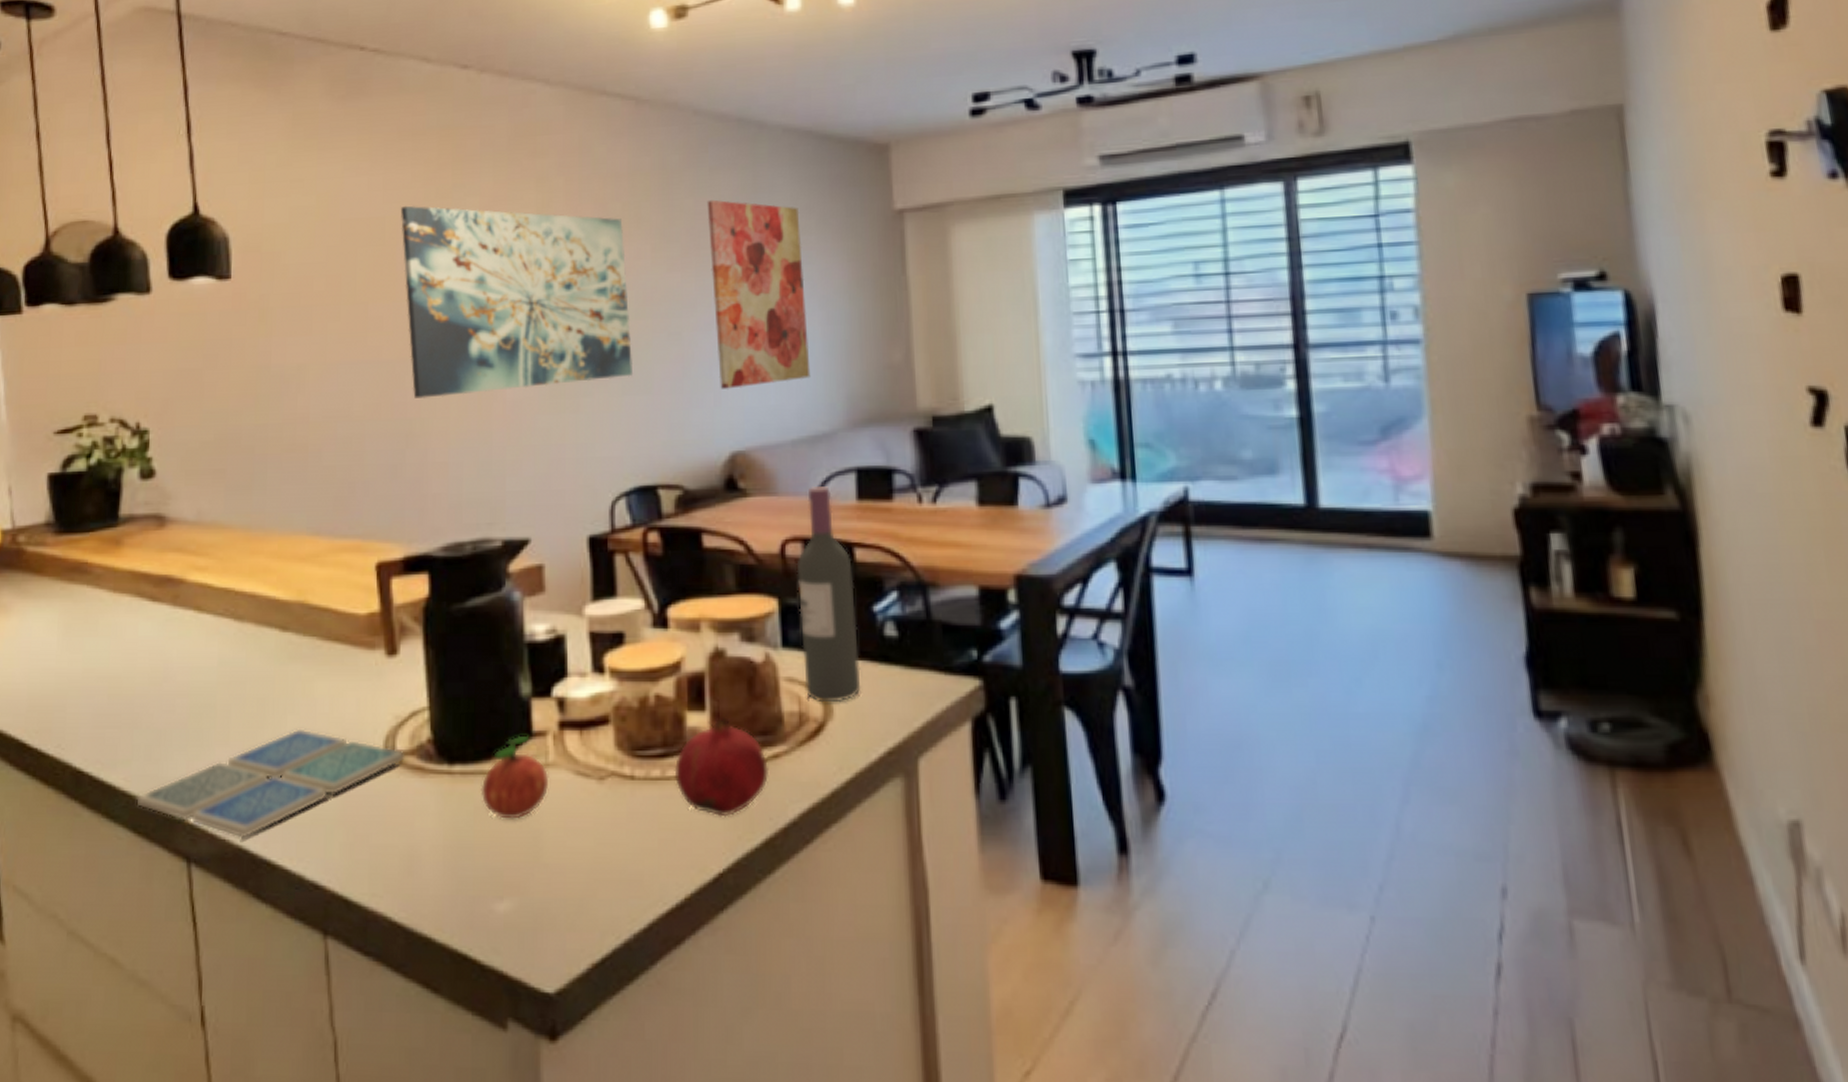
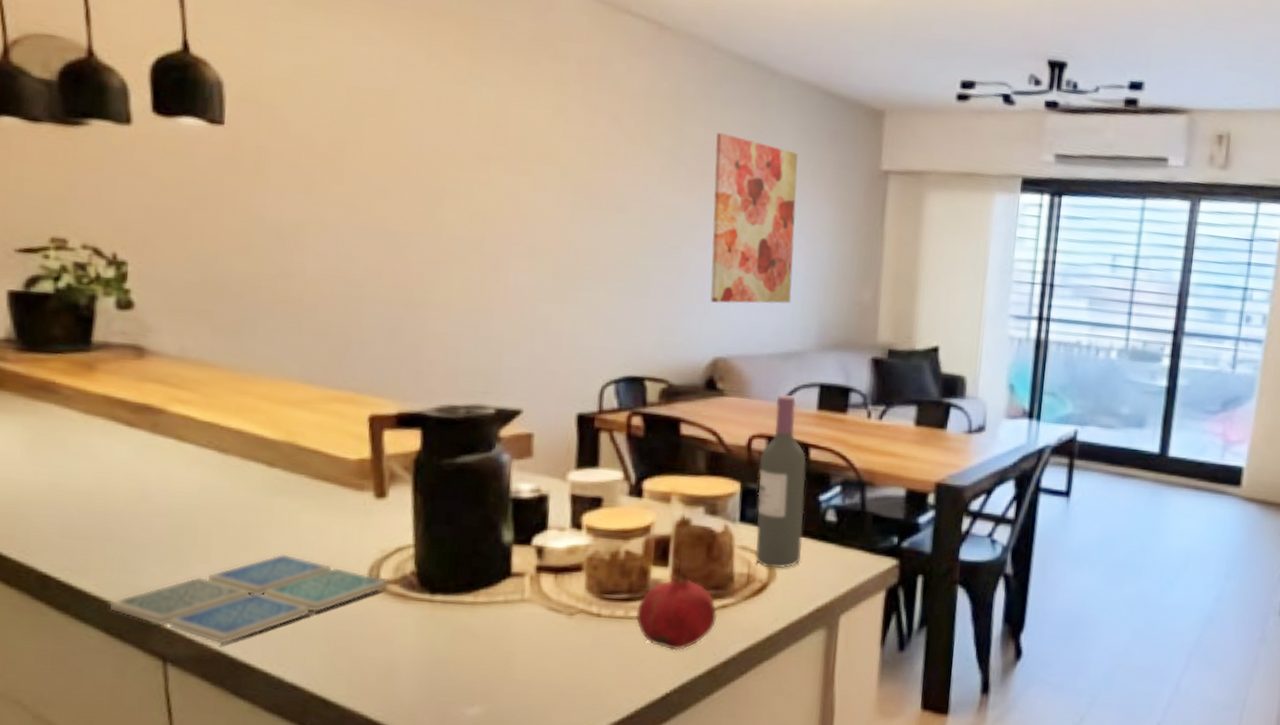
wall art: present [401,205,632,398] -> none [412,84,635,280]
apple: present [480,735,549,819] -> none [459,574,524,643]

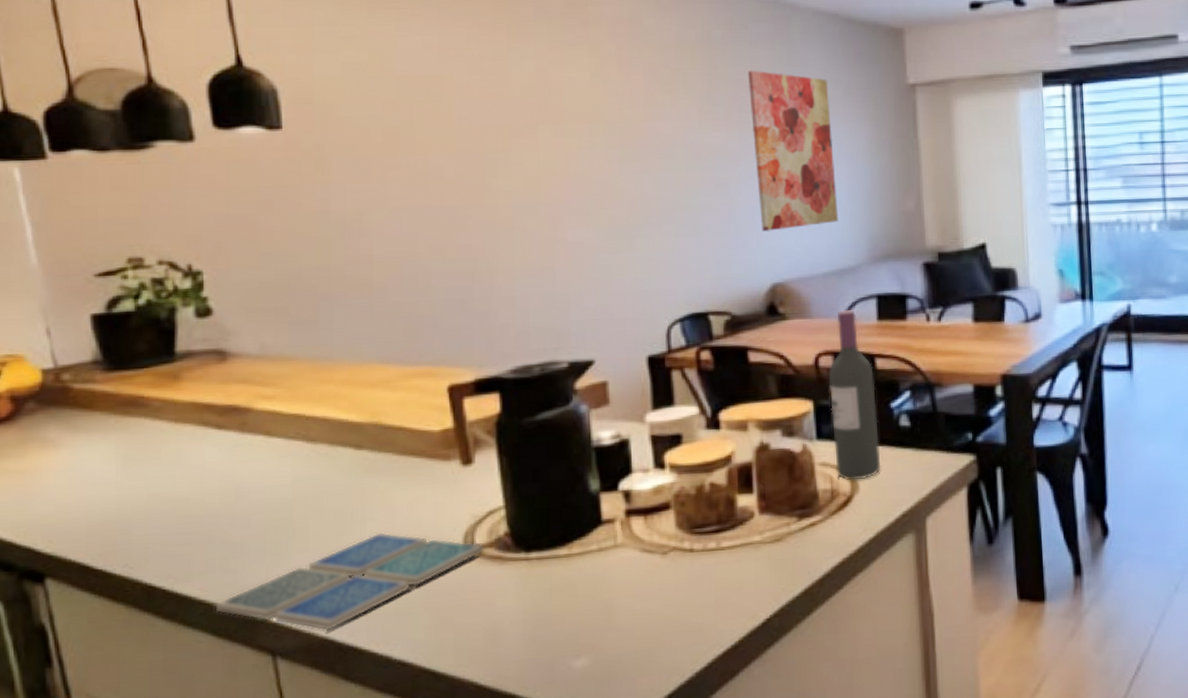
fruit: present [635,572,718,651] -> none [727,497,807,576]

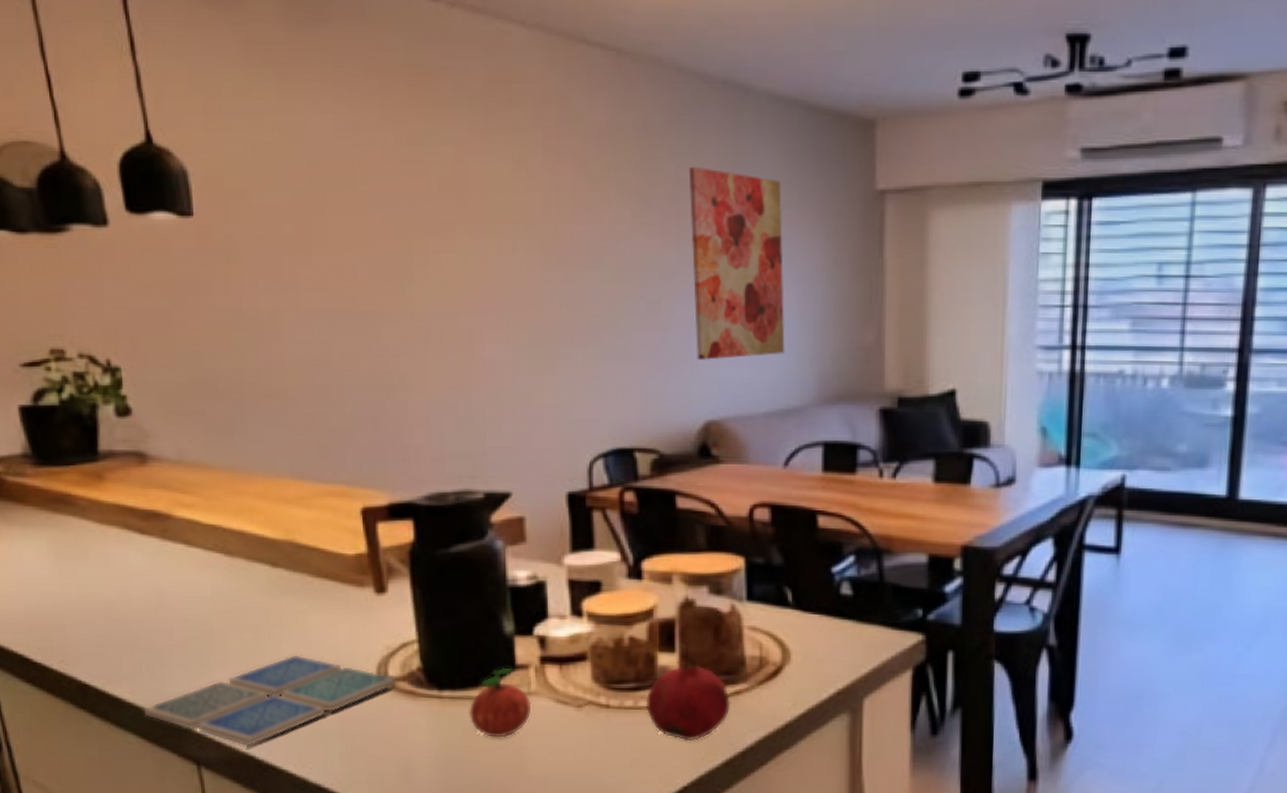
apple: none [556,523,619,593] -> present [468,667,532,738]
fruit: none [727,497,807,576] -> present [645,658,731,742]
wine bottle: present [828,309,881,481] -> none [763,456,817,650]

